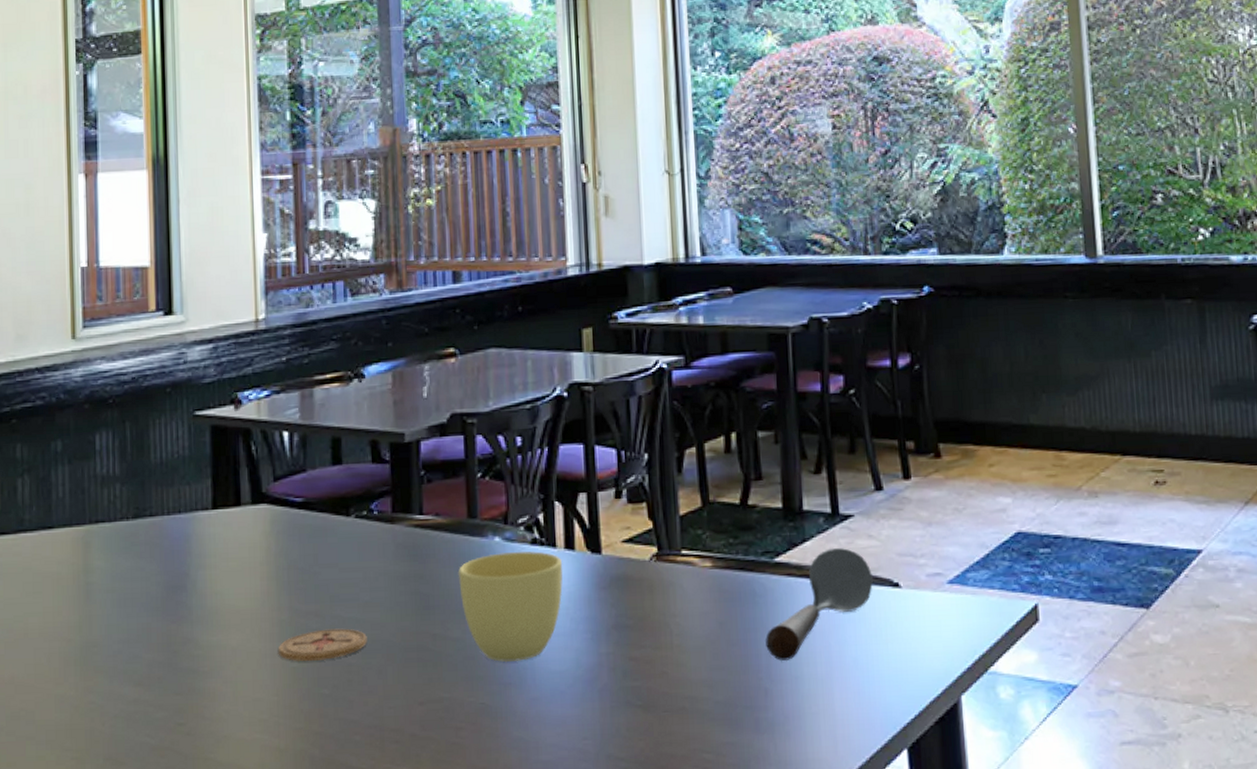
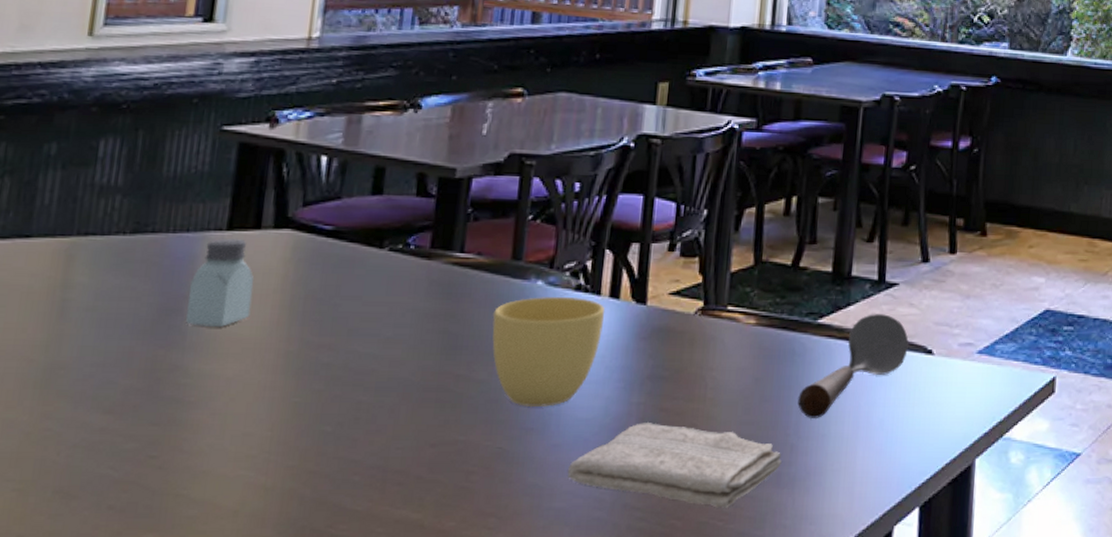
saltshaker: none [188,516,243,601] -> present [186,238,255,327]
coaster: present [277,628,367,661] -> none [279,363,383,396]
washcloth: none [549,671,758,756] -> present [567,421,782,508]

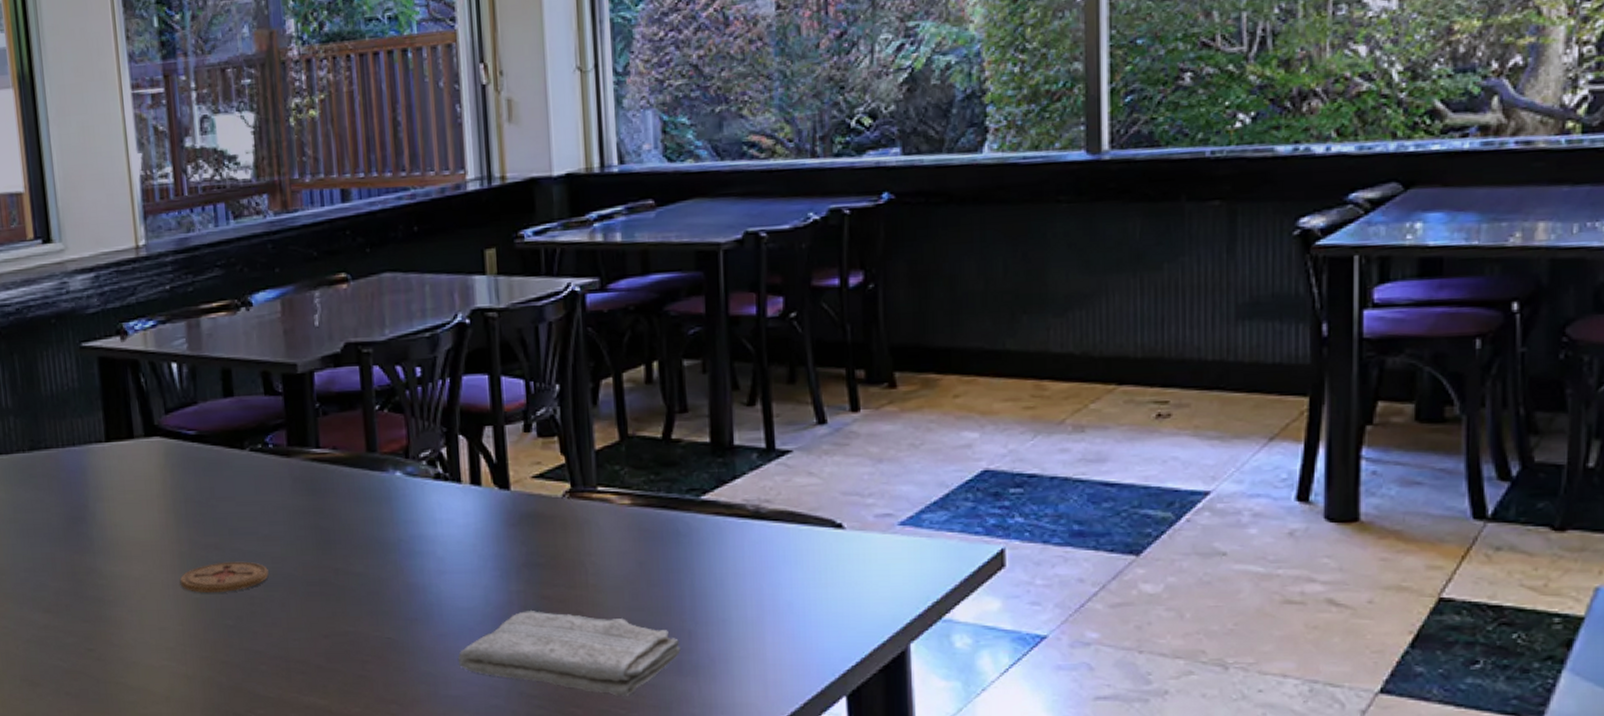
saltshaker: present [186,238,255,327] -> none [86,448,142,532]
coaster: none [279,363,383,396] -> present [179,561,269,593]
cup: present [492,297,606,408] -> none [358,486,469,599]
spoon: present [798,314,909,418] -> none [690,486,812,603]

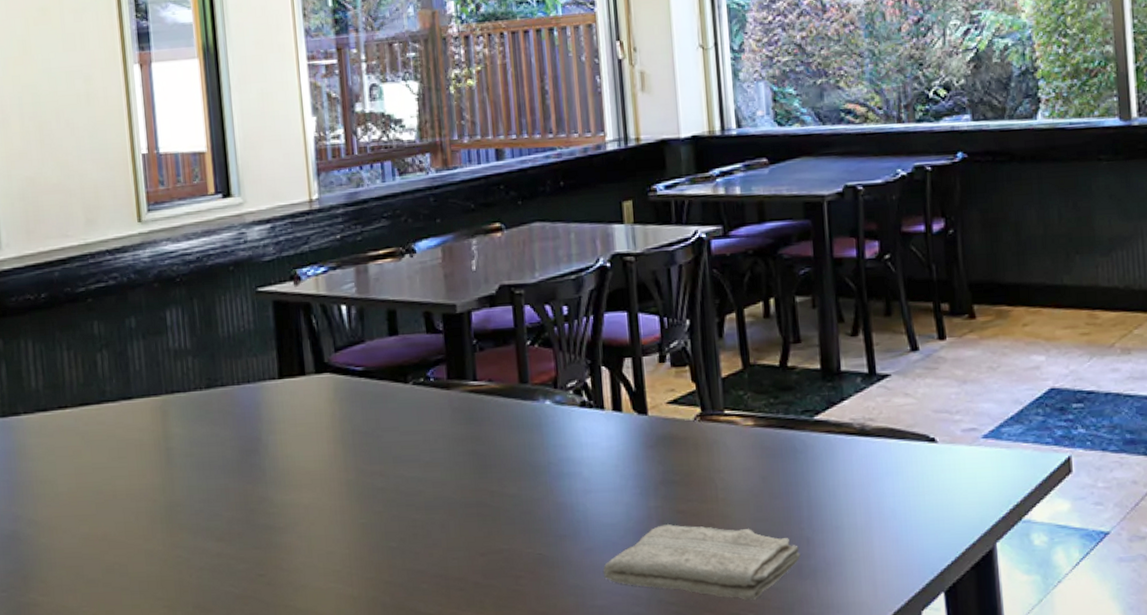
coaster: present [179,561,269,593] -> none [346,487,430,517]

